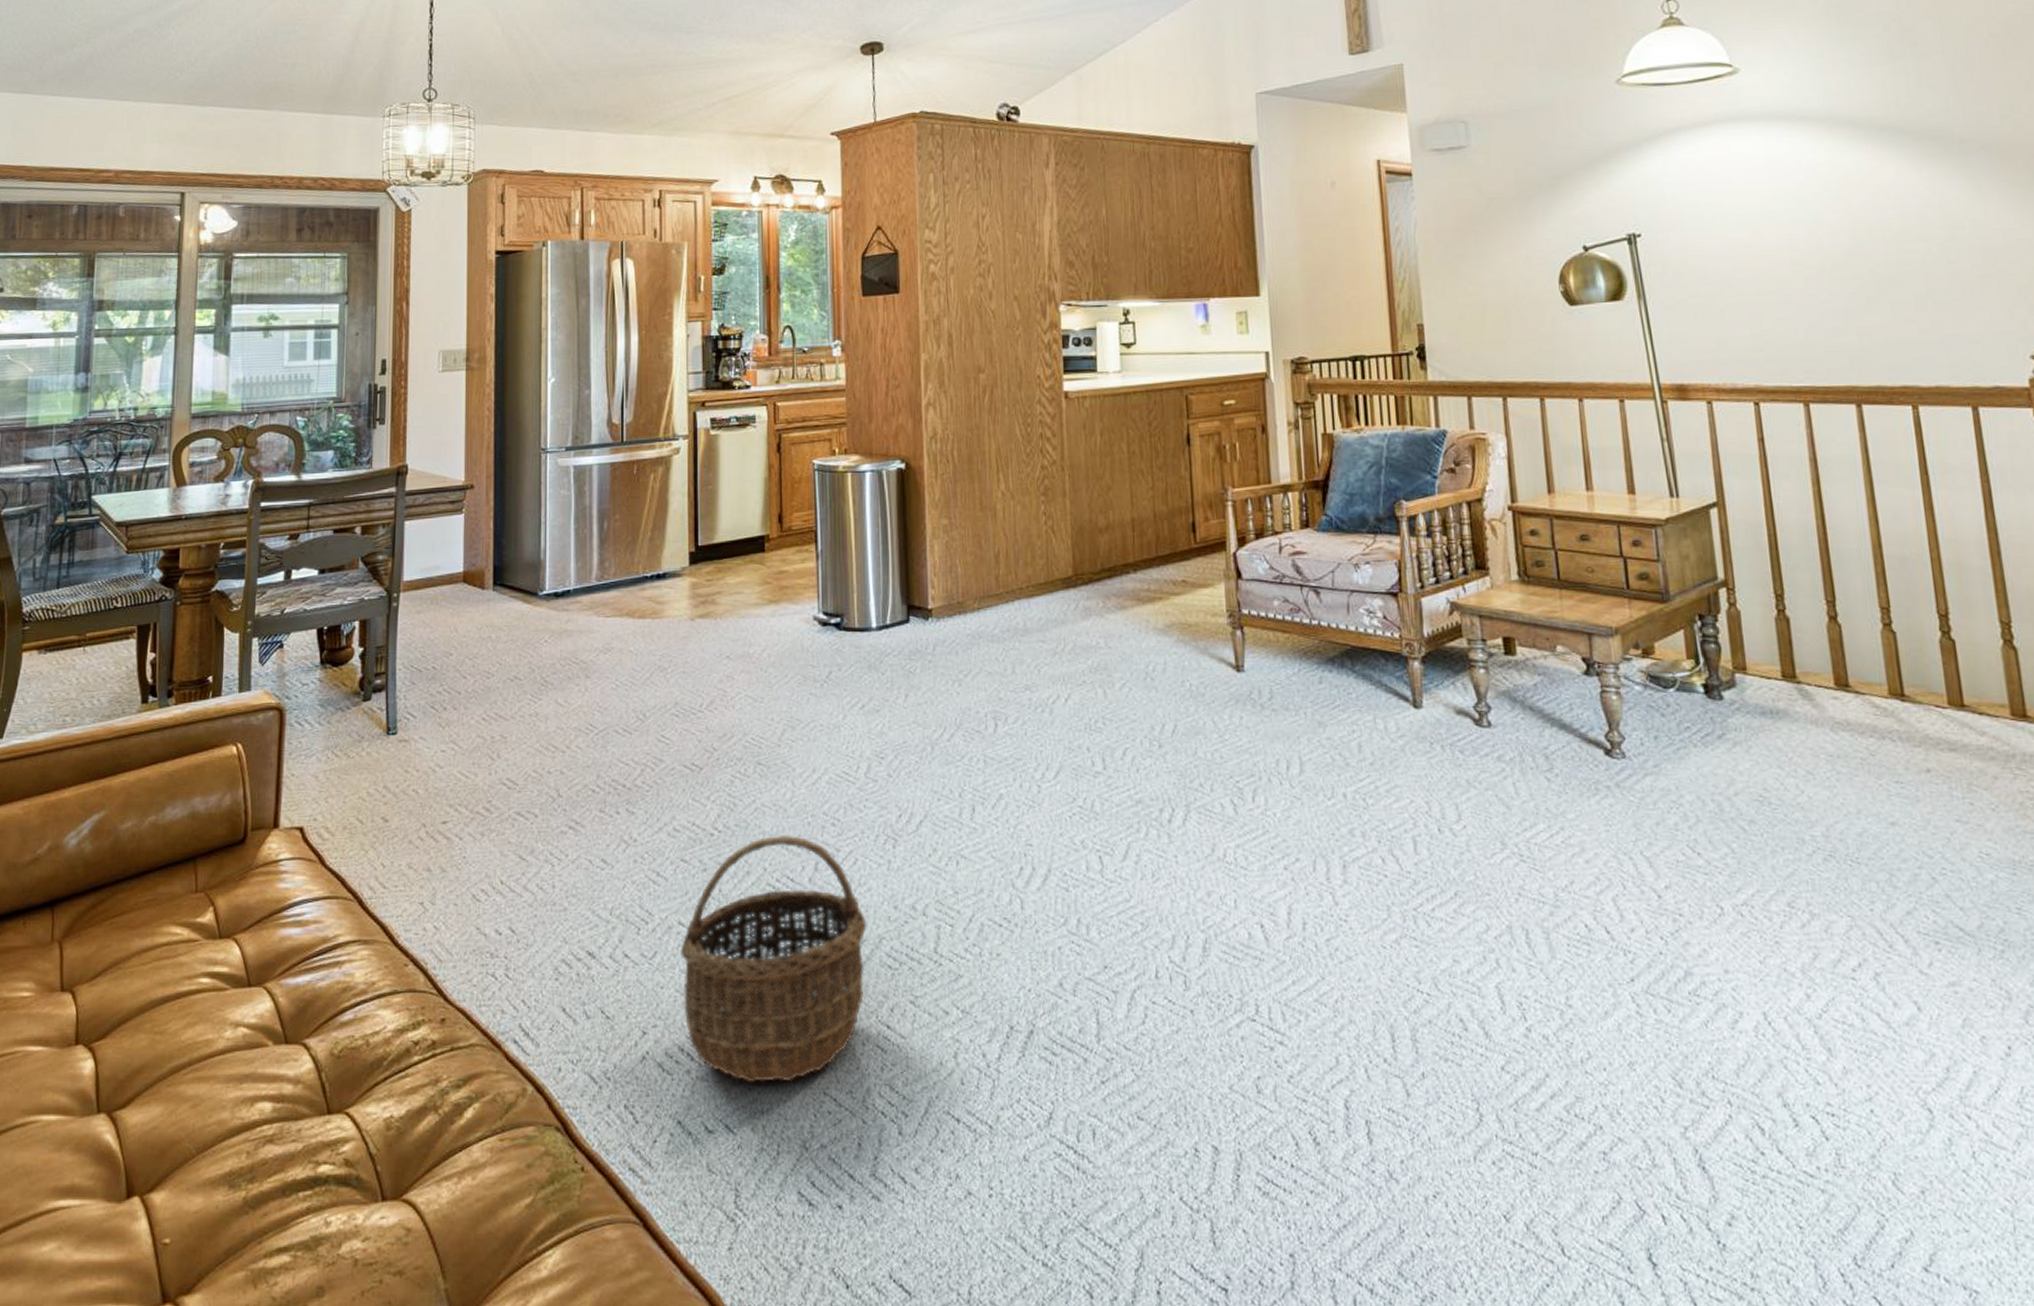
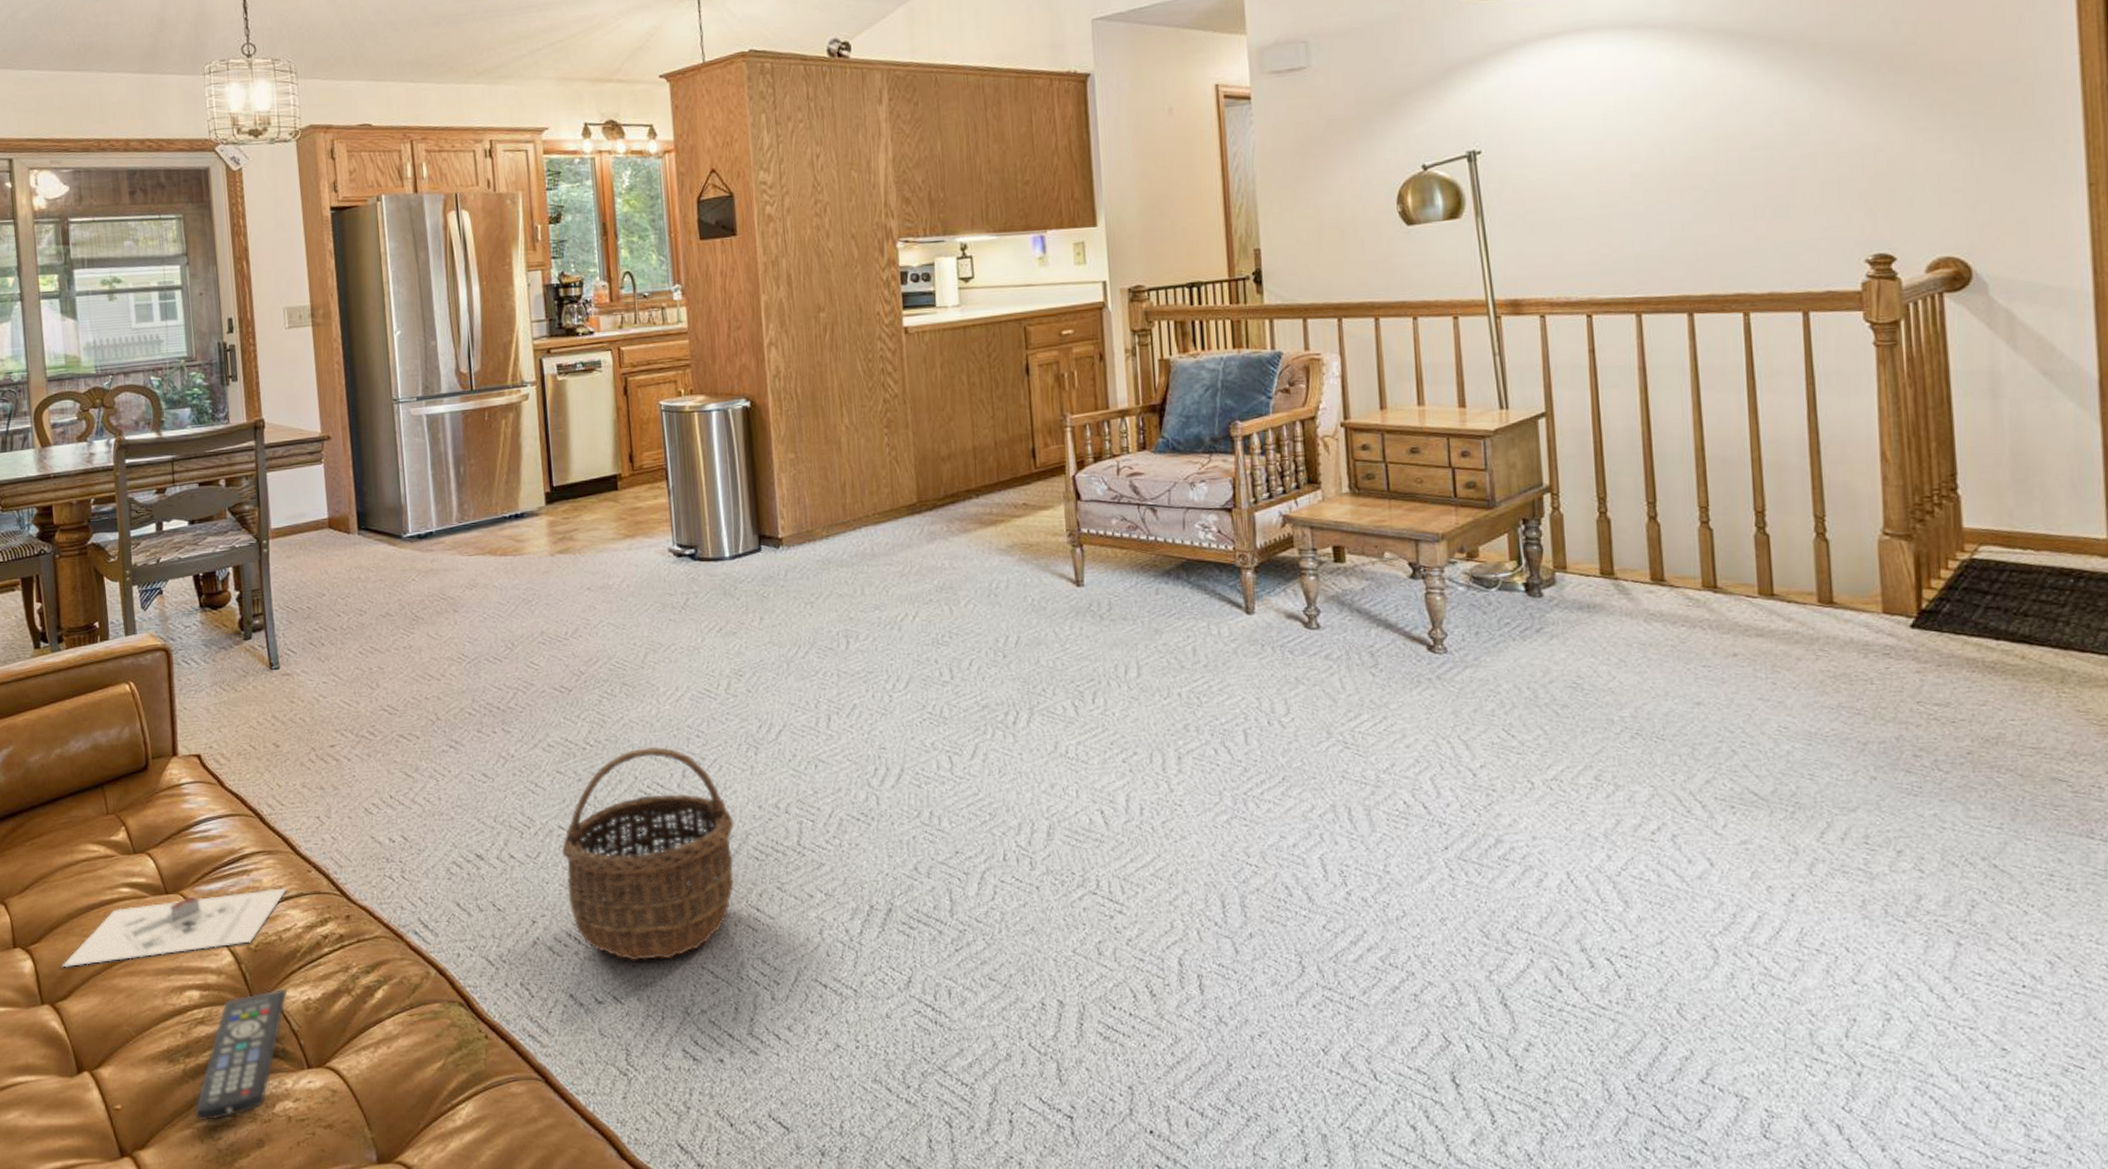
architectural model: none [125,984,381,1070] -> present [61,888,288,968]
remote control: none [250,1103,369,1262] -> present [194,988,288,1121]

